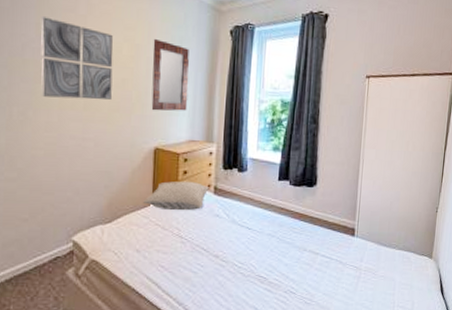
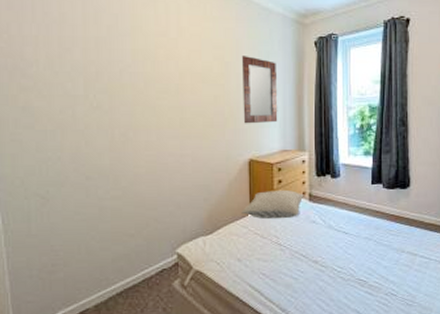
wall art: present [40,16,114,100] -> none [135,43,207,118]

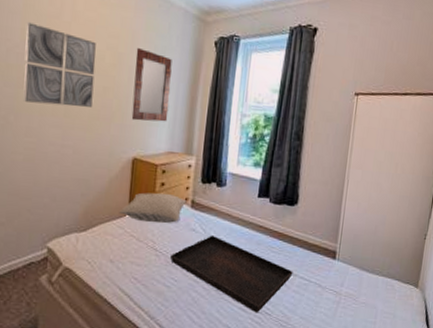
wall art: none [135,43,207,118] -> present [23,22,96,108]
serving tray: none [295,225,413,295] -> present [170,236,293,313]

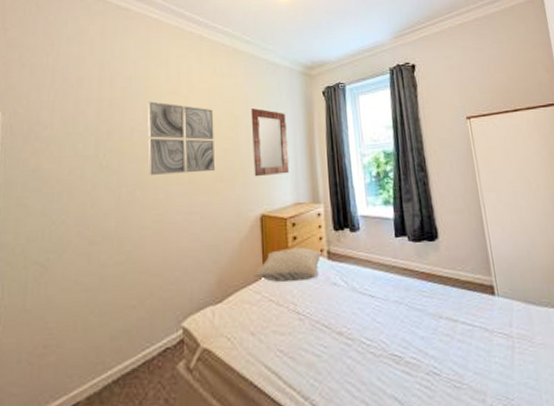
serving tray: present [170,236,293,313] -> none [315,287,453,375]

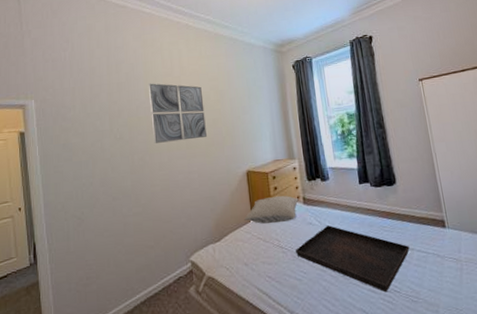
home mirror: present [250,108,290,177] -> none [232,83,268,140]
serving tray: none [315,287,453,375] -> present [296,225,410,293]

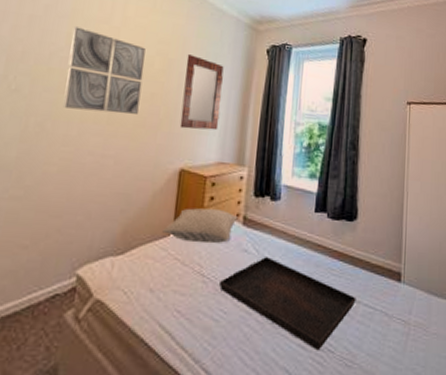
home mirror: none [232,83,268,140] -> present [179,54,224,131]

